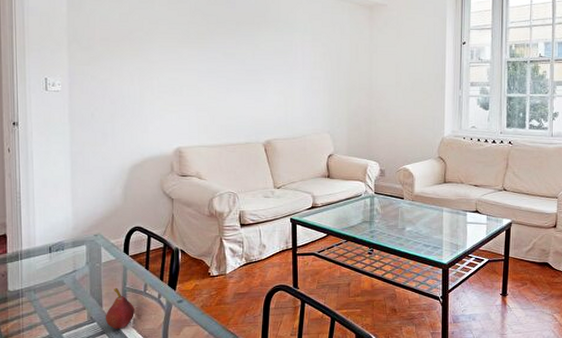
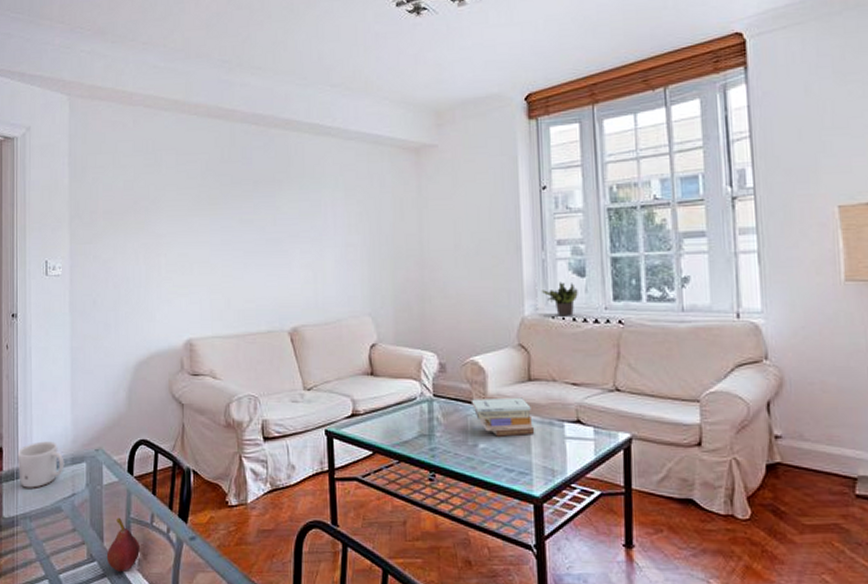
mug: none [21,229,66,267] -> present [17,441,65,488]
books: none [403,195,446,222] -> present [472,397,535,437]
potted plant: none [457,113,483,138] -> present [541,282,578,316]

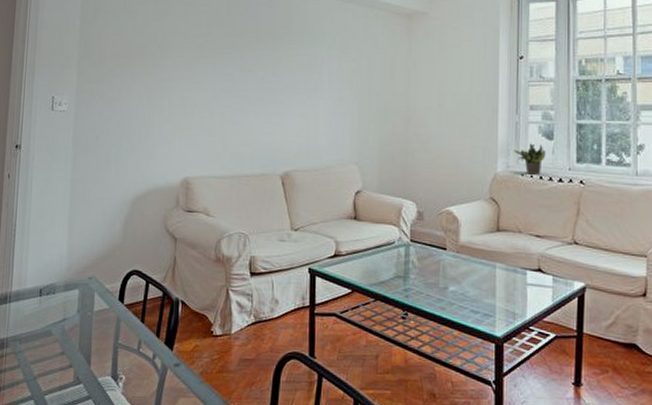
mug: present [17,441,65,488] -> none [11,267,58,312]
fruit: present [106,517,140,573] -> none [92,342,126,395]
books: present [472,397,535,437] -> none [445,245,500,281]

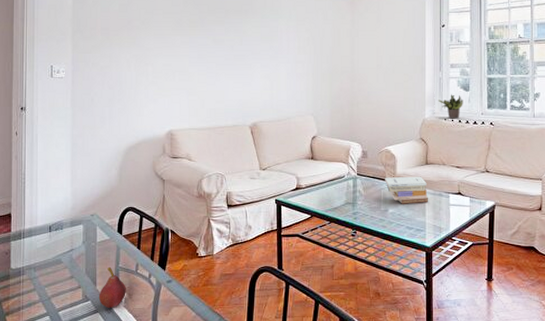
fruit: none [92,342,126,395] -> present [98,266,126,309]
books: none [445,245,500,281] -> present [385,176,429,204]

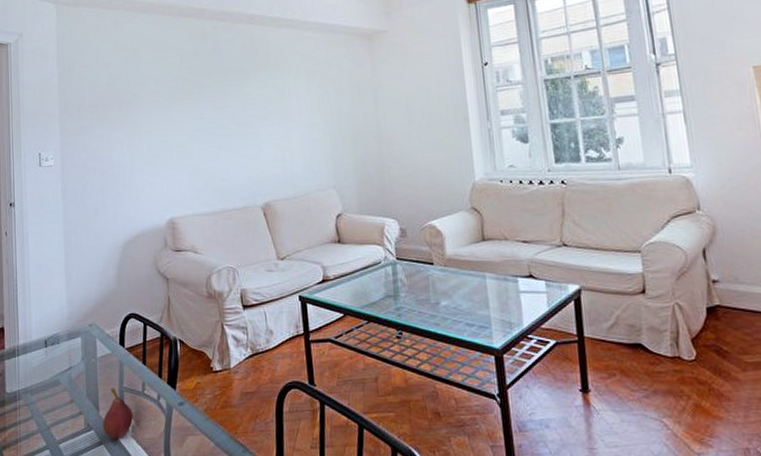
books: present [385,176,429,204] -> none [432,256,492,294]
potted plant: present [437,94,463,119] -> none [488,148,523,180]

